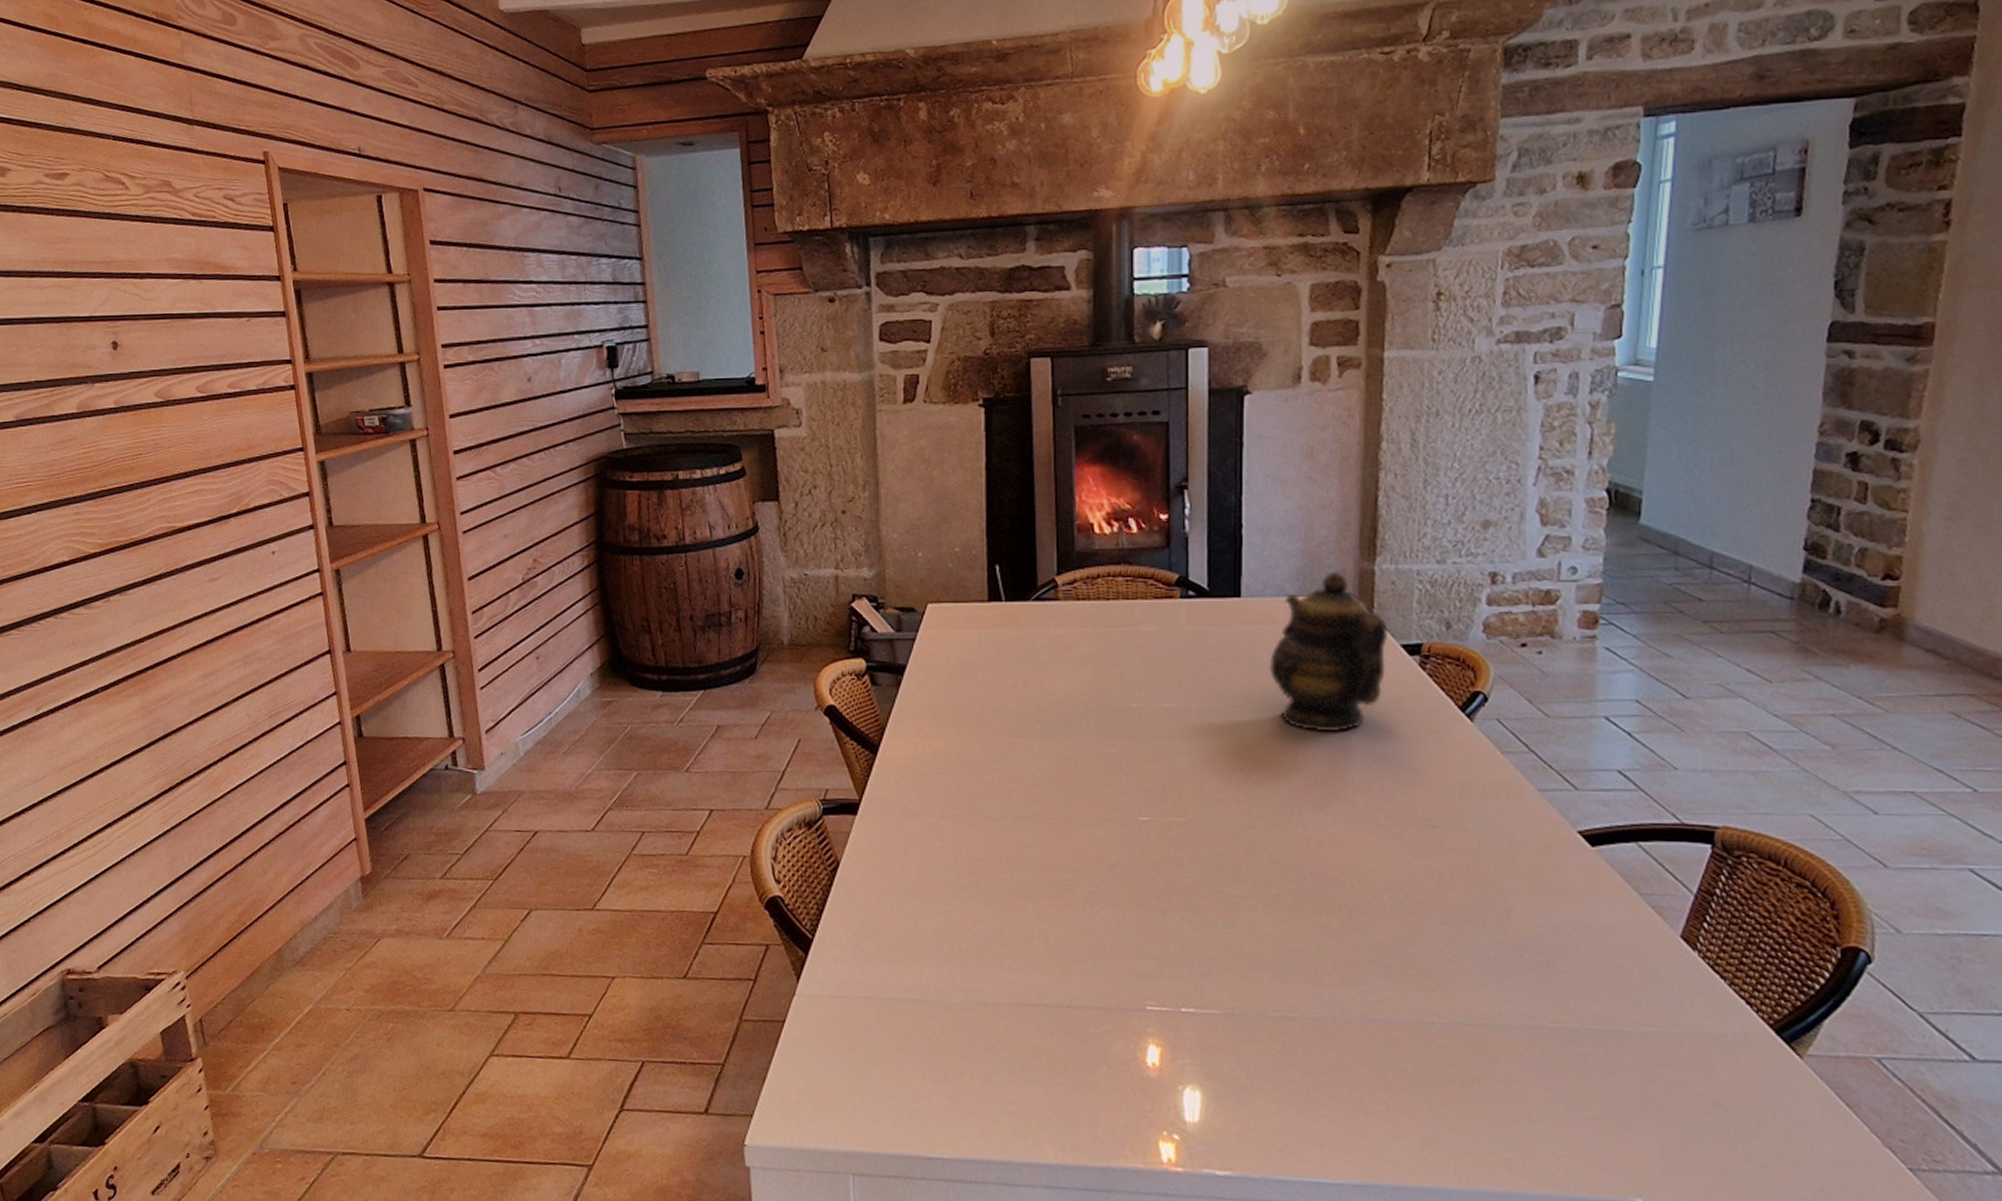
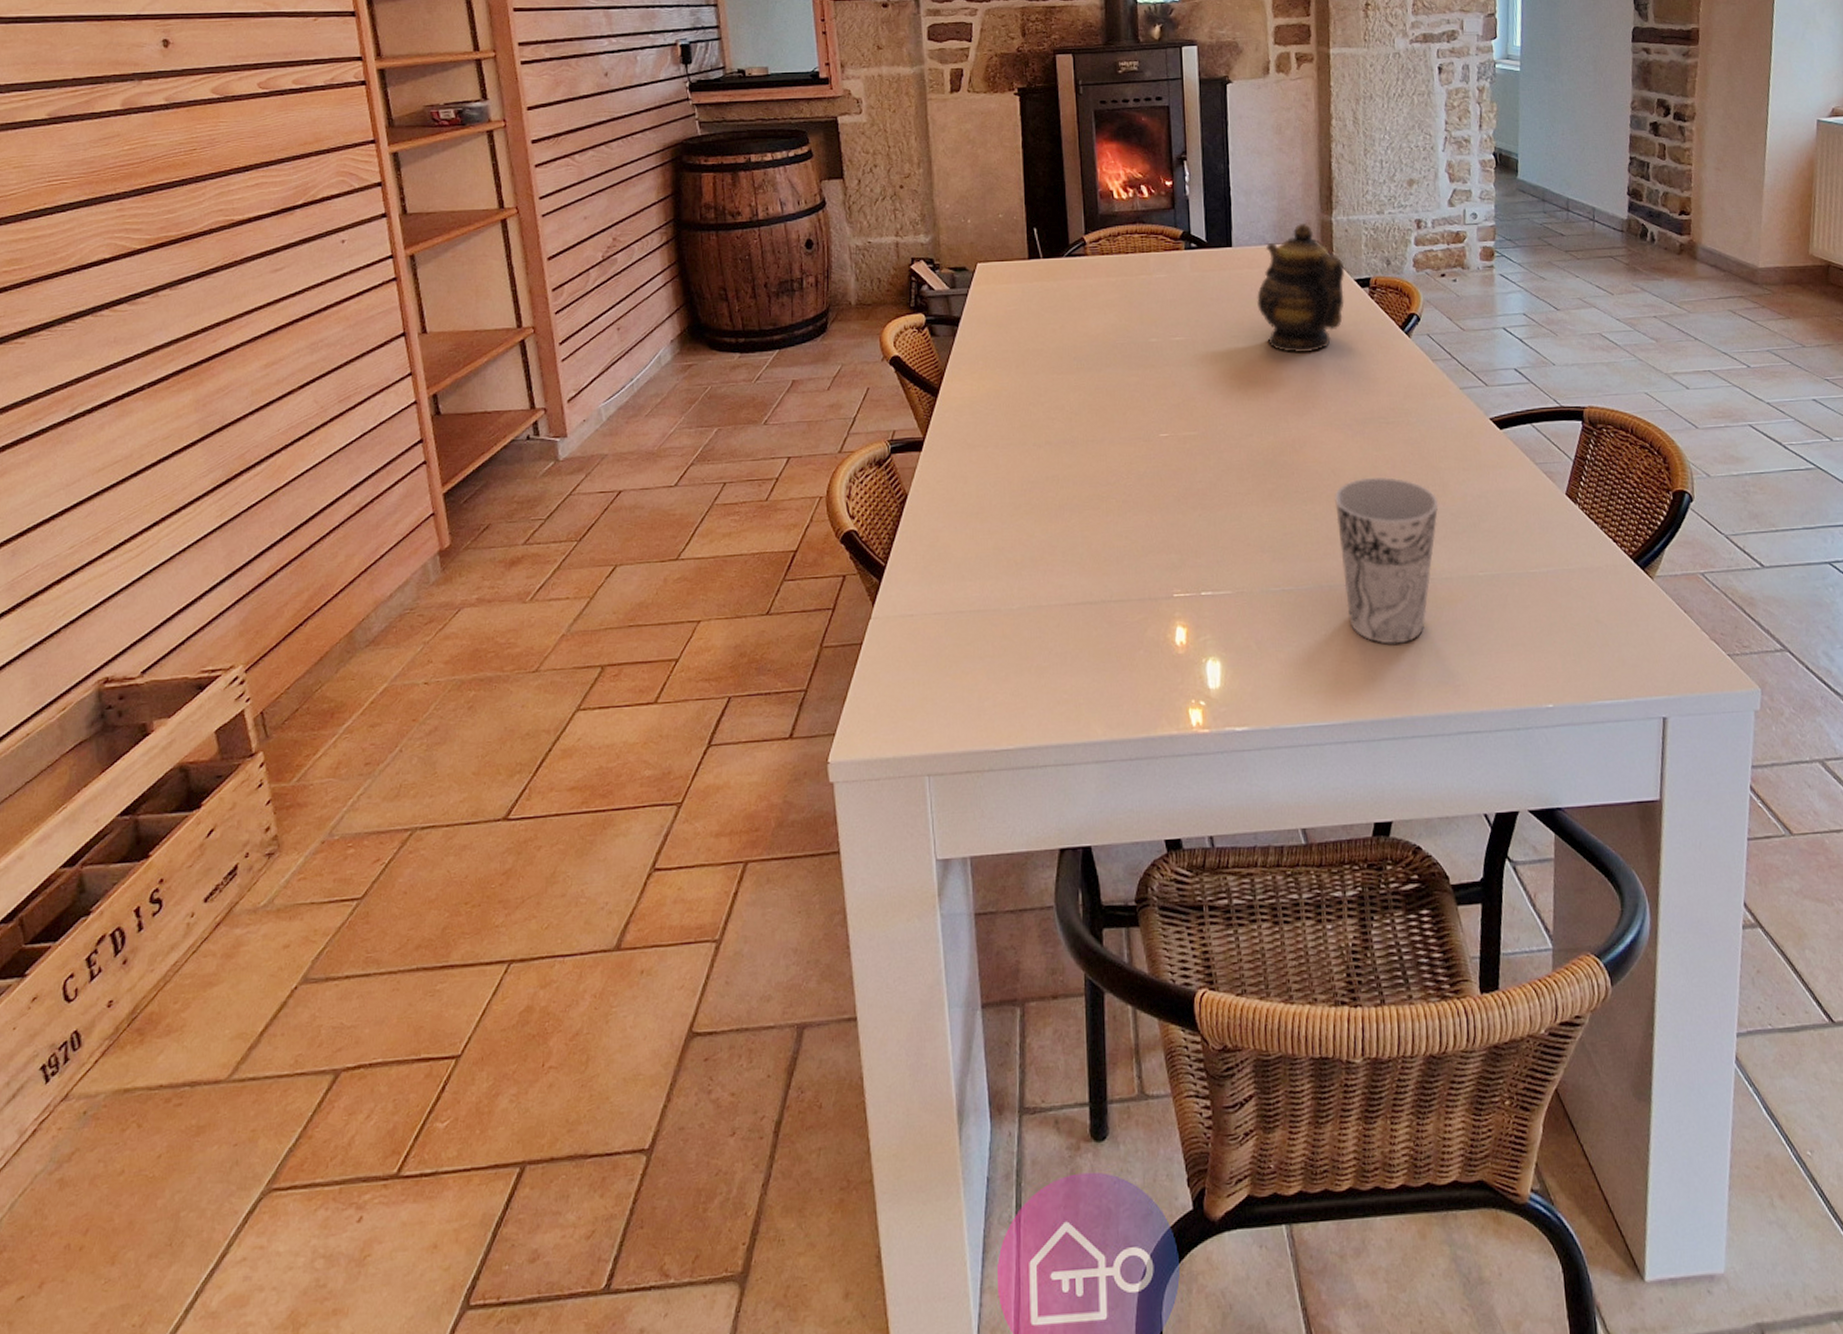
cup: none [1359,891,1499,1099] -> present [1335,477,1439,644]

